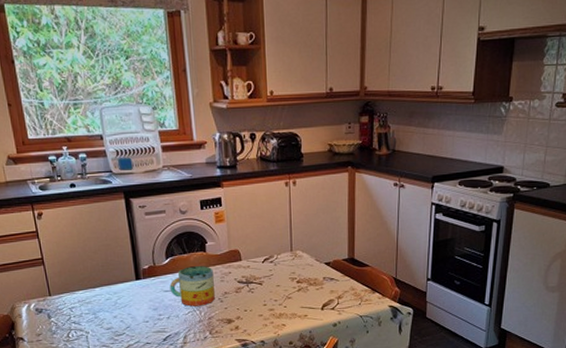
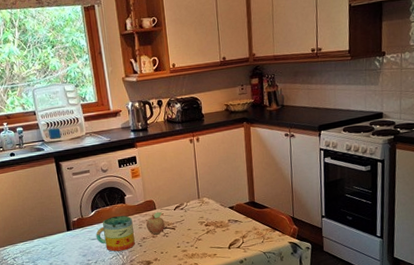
fruit: none [228,263,251,290] -> present [145,211,165,235]

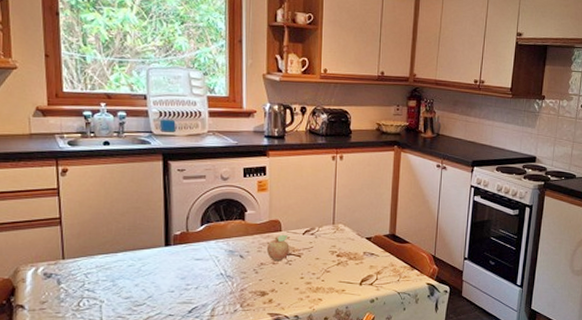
mug: present [96,215,135,252] -> none [202,235,251,277]

